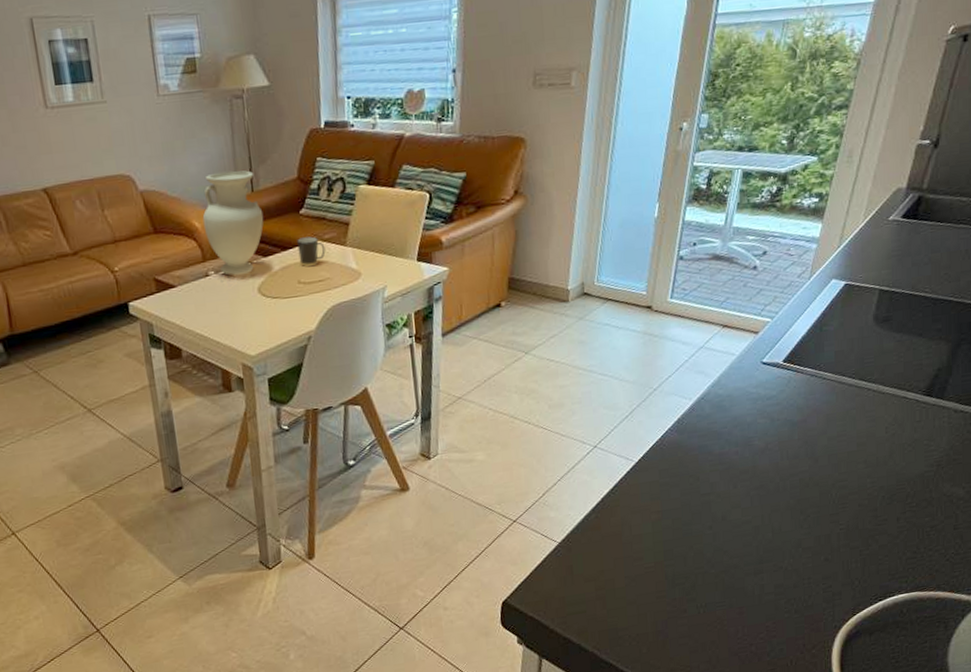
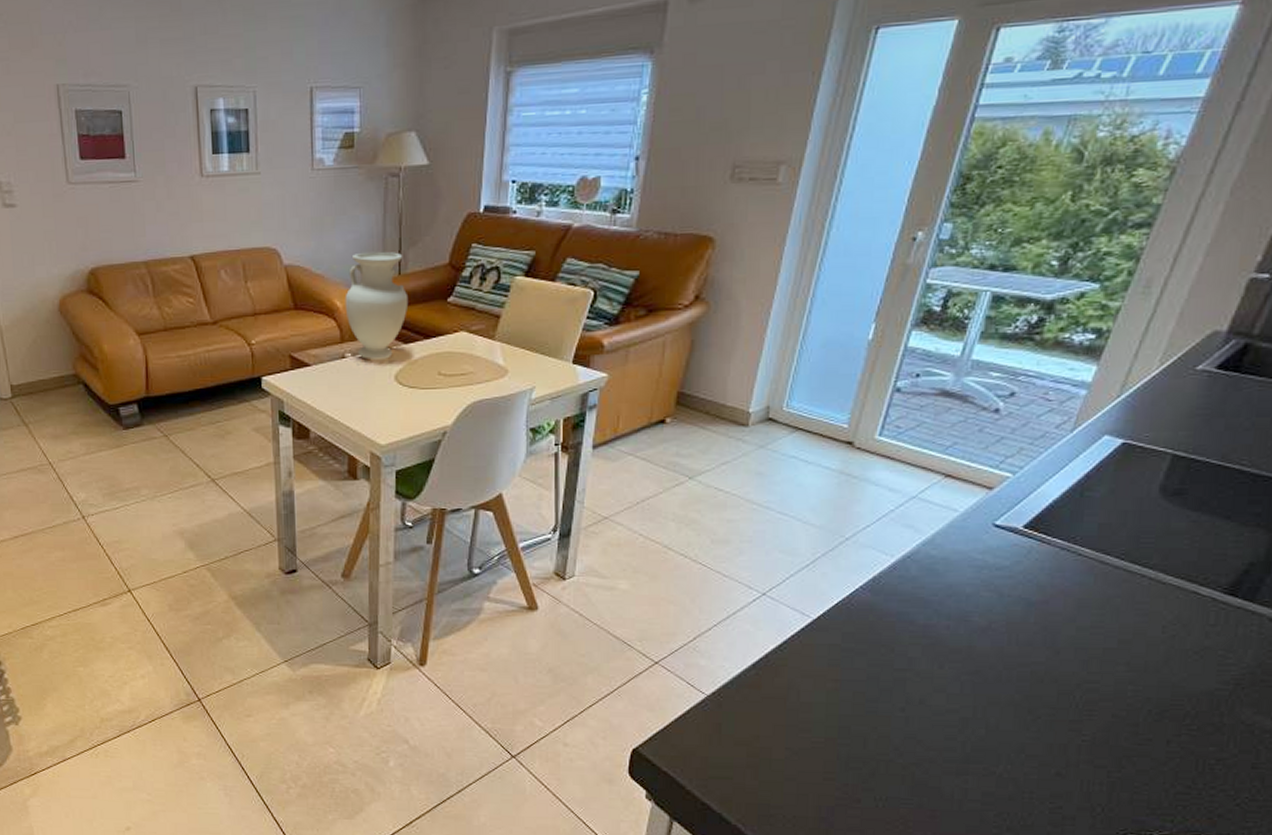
mug: present [297,236,326,266] -> none [442,326,471,357]

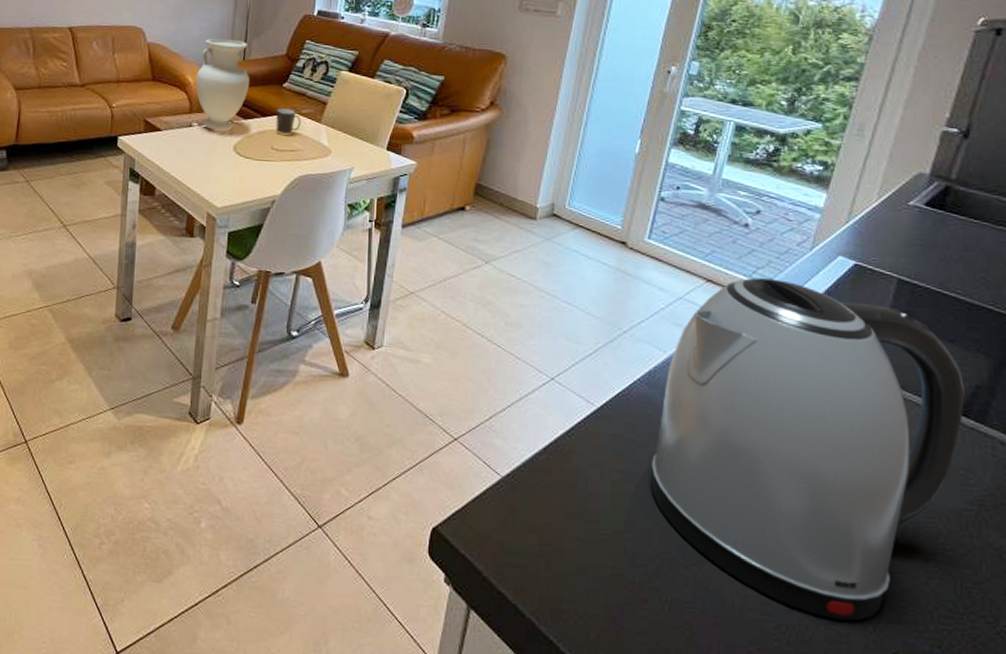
mug: none [442,326,471,357] -> present [275,108,301,135]
kettle: none [869,468,1236,805] -> present [650,277,965,622]

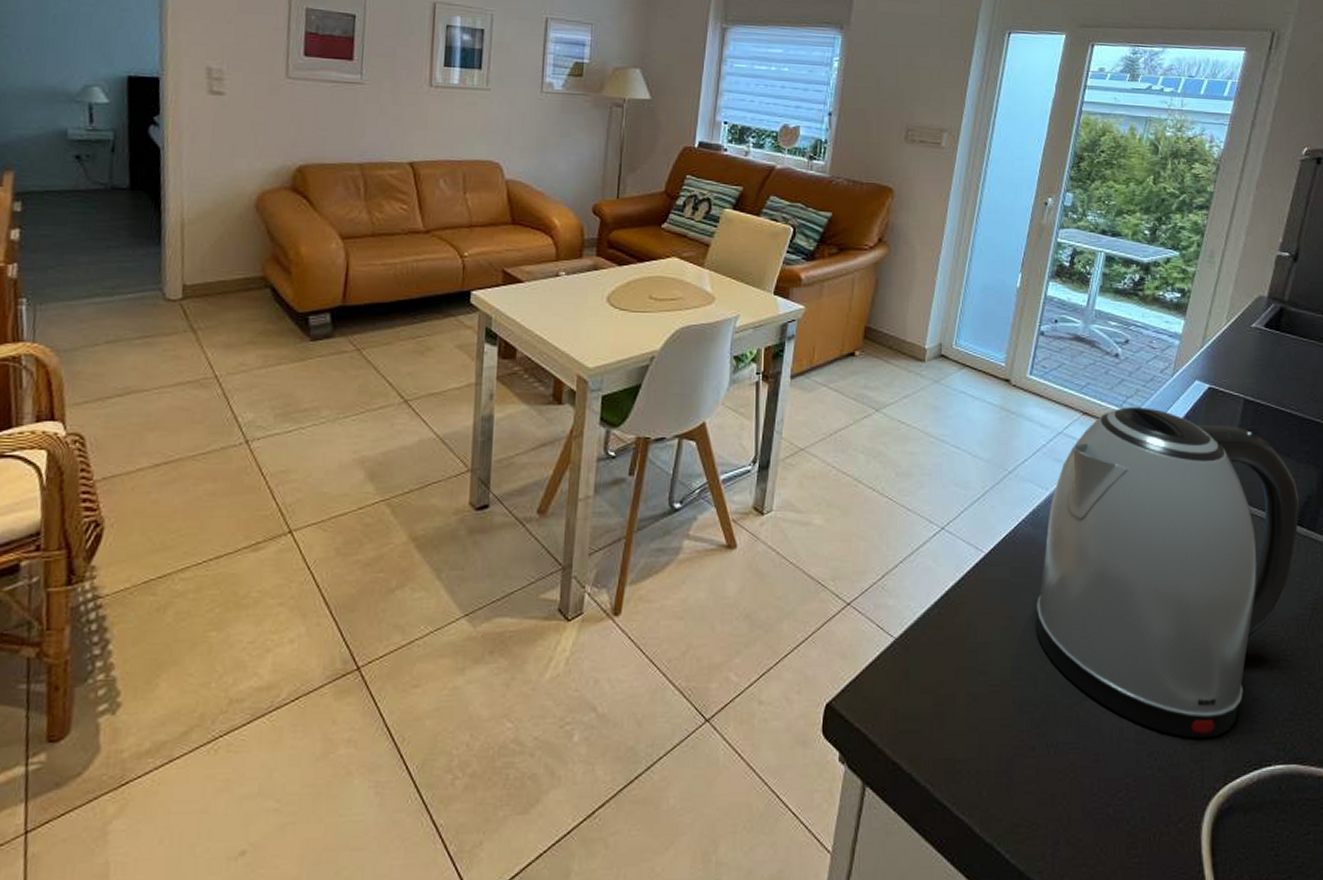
vase: present [195,38,250,132] -> none [562,174,625,281]
mug: present [275,108,301,135] -> none [654,252,682,282]

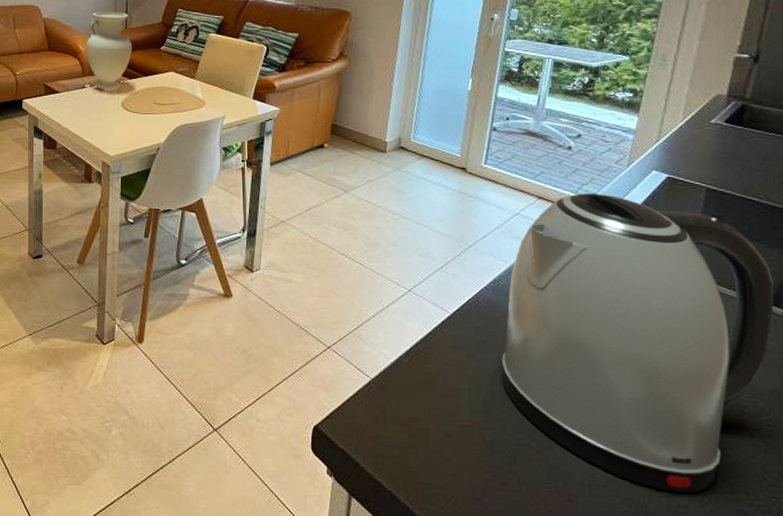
vase: none [562,174,625,281] -> present [86,11,132,91]

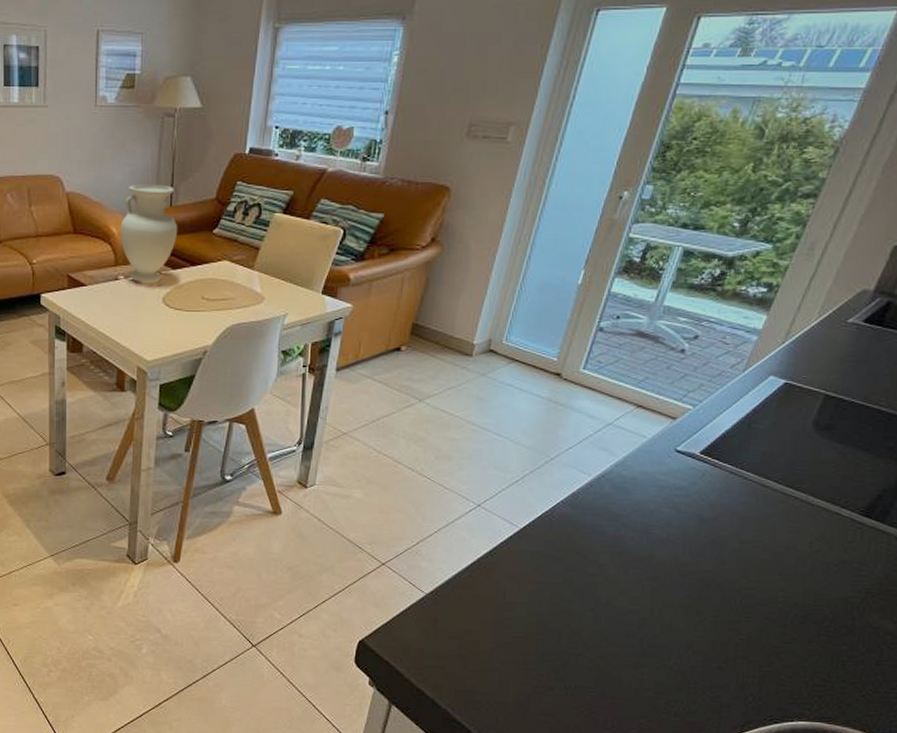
kettle: present [502,193,774,493] -> none [564,401,872,694]

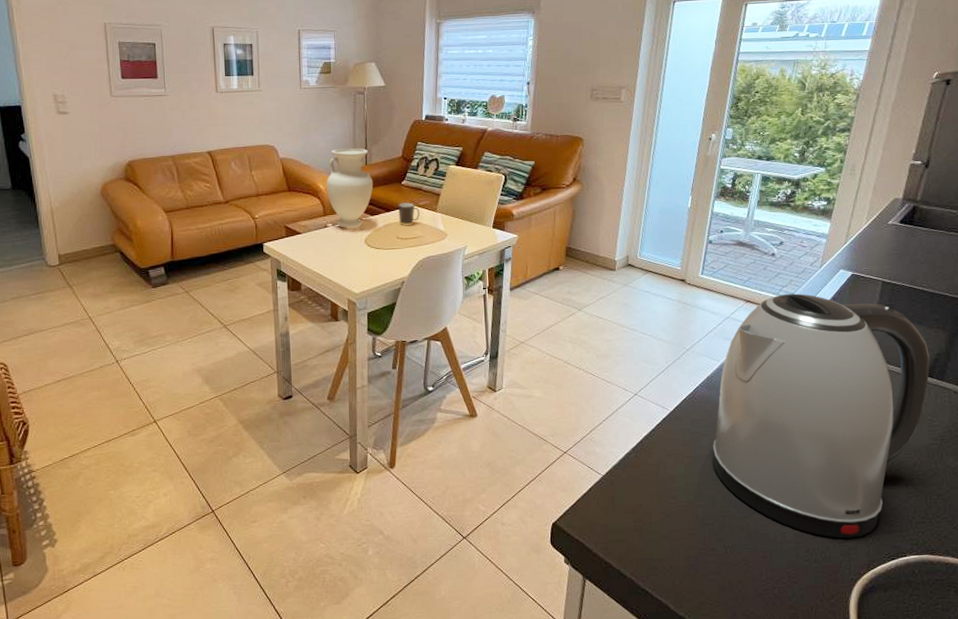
mug: none [206,256,233,284] -> present [398,202,420,225]
kettle: none [564,401,872,694] -> present [713,293,930,539]

